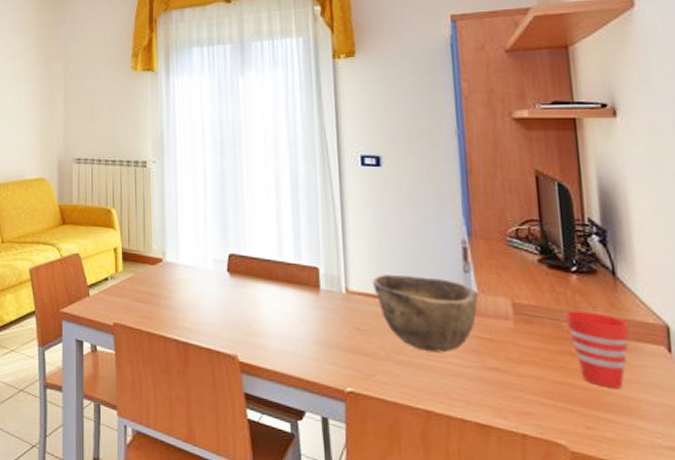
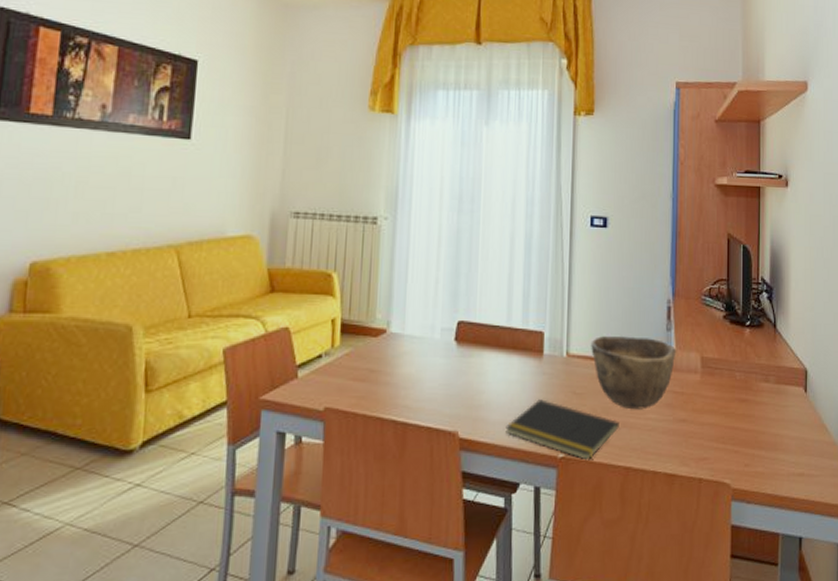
notepad: none [286,332,414,398] -> present [505,399,619,461]
cup: present [566,310,630,389] -> none [739,361,781,428]

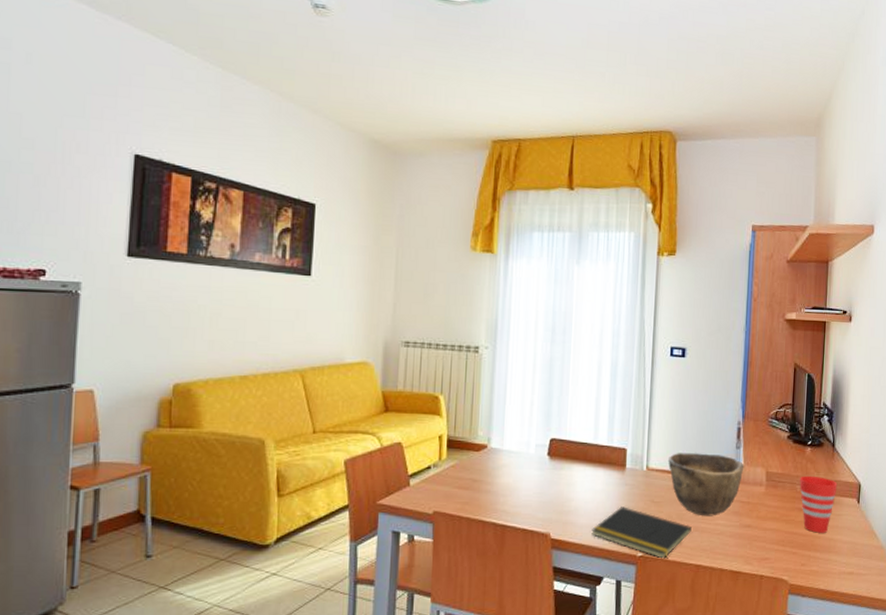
cup: none [739,361,781,428] -> present [799,475,838,533]

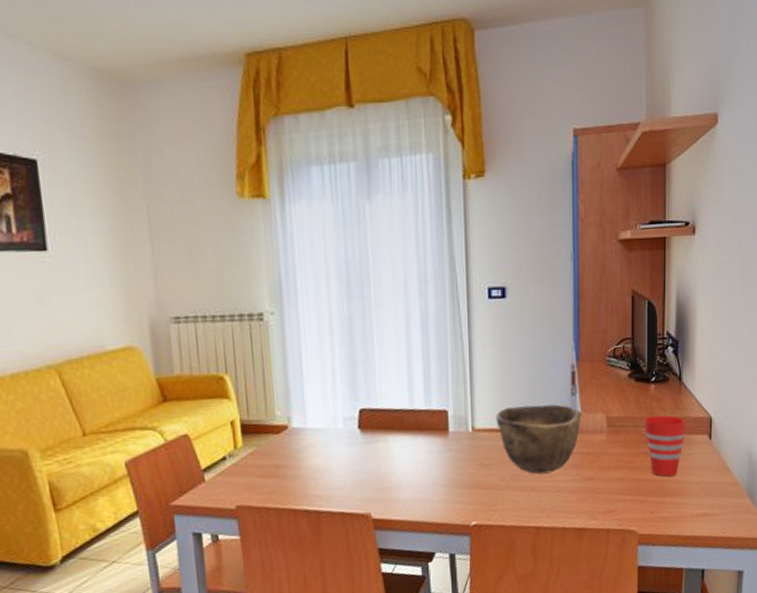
notepad: present [591,507,692,559] -> none [417,474,528,526]

